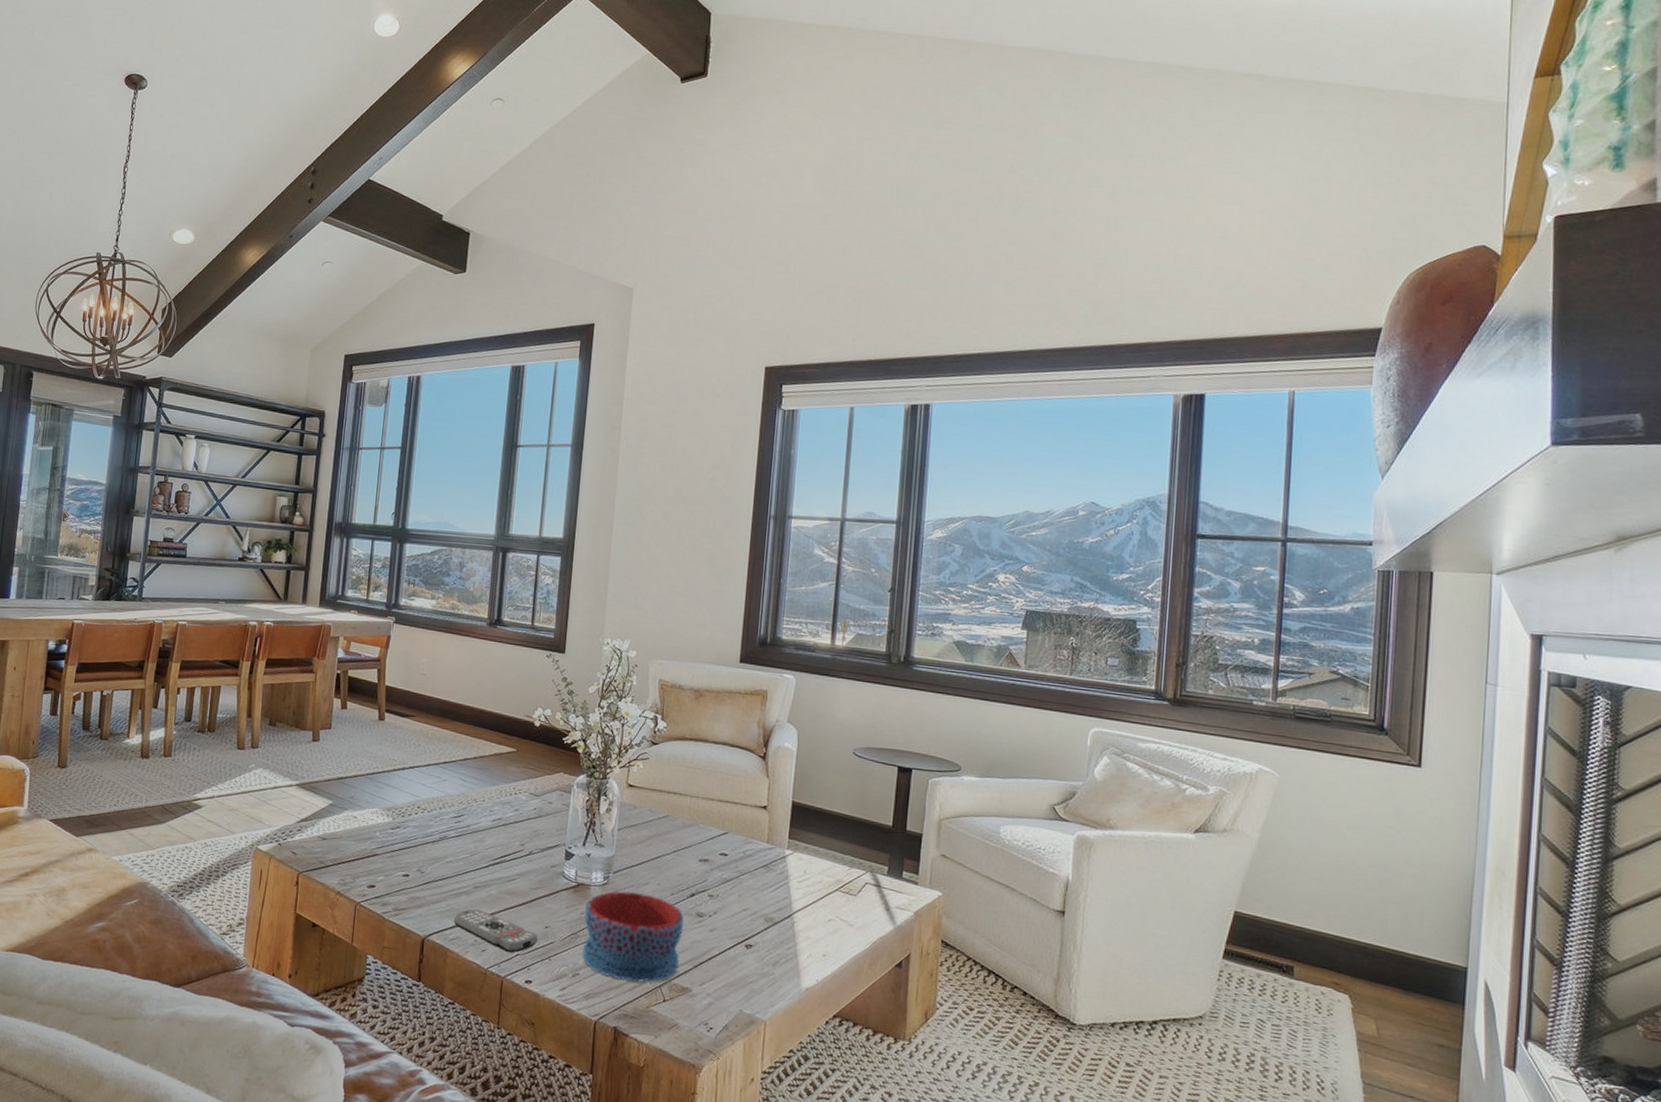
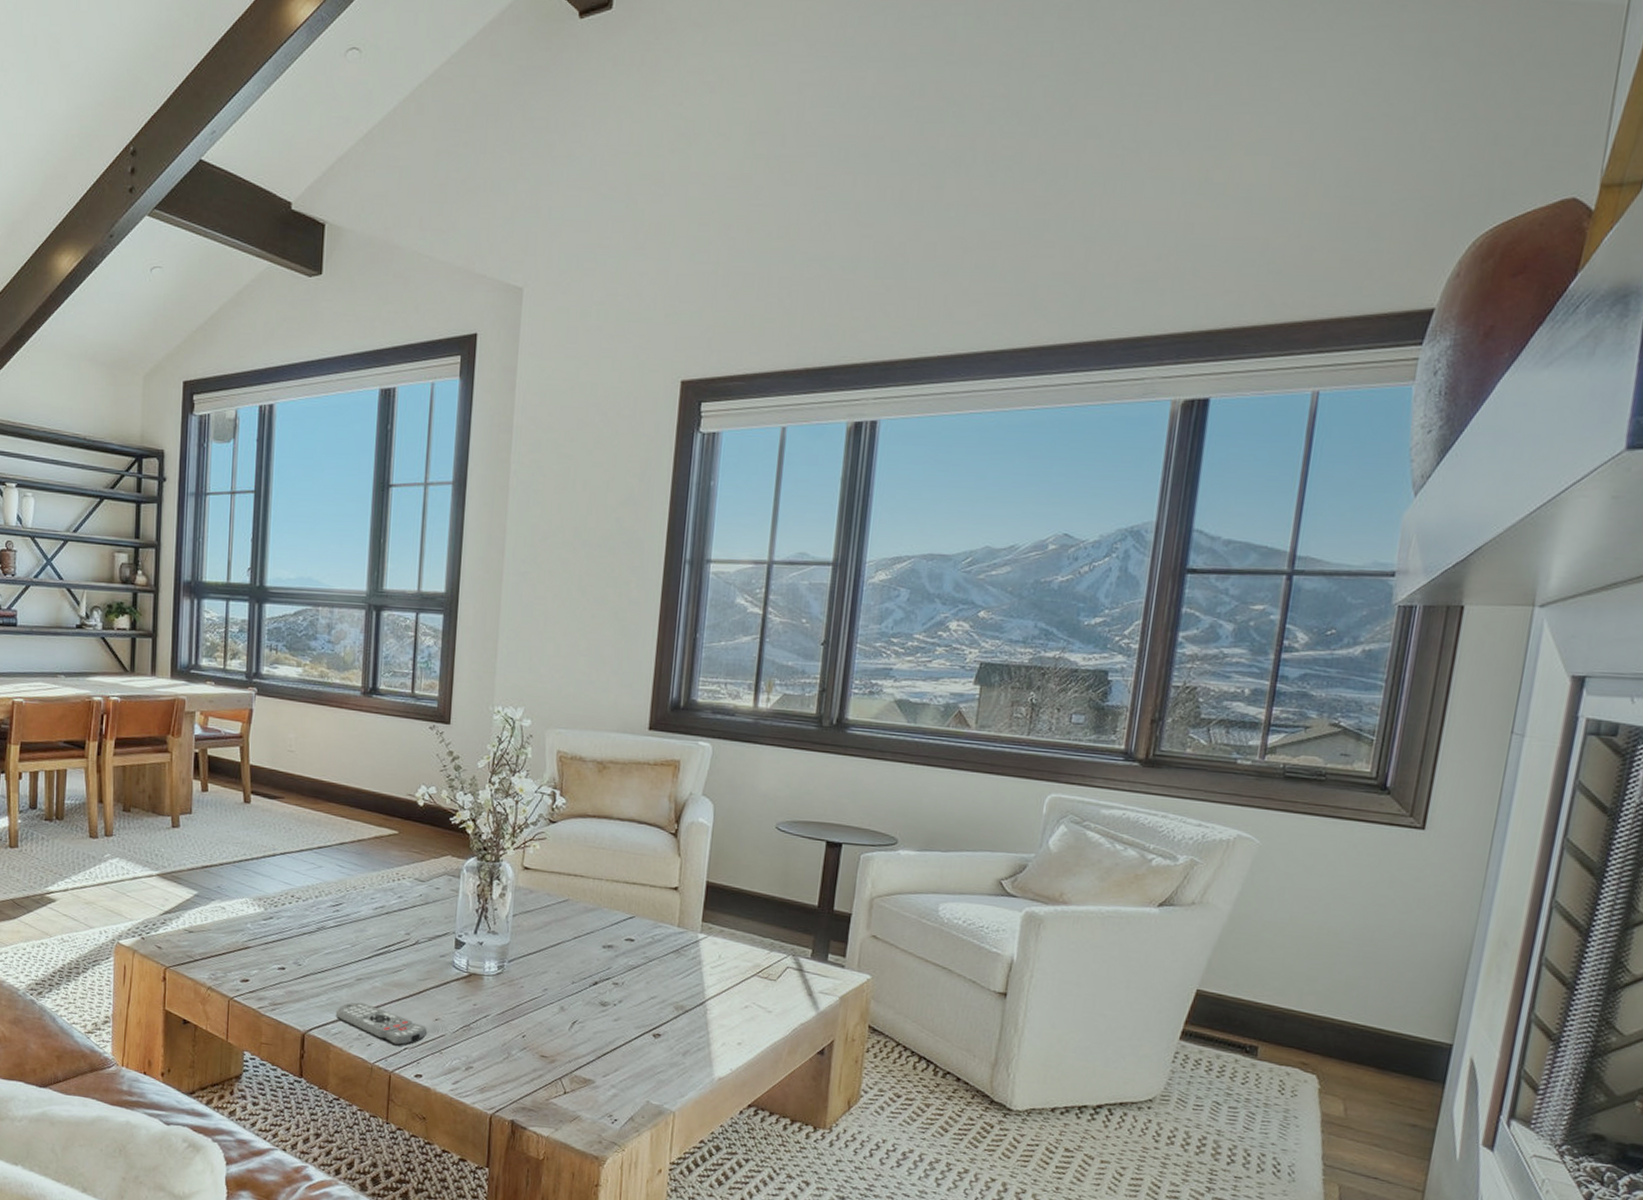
bowl: present [582,891,684,982] -> none [476,980,586,1075]

